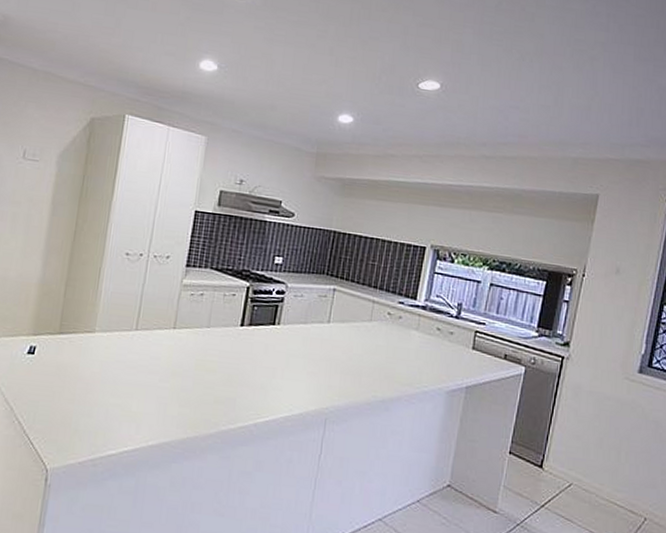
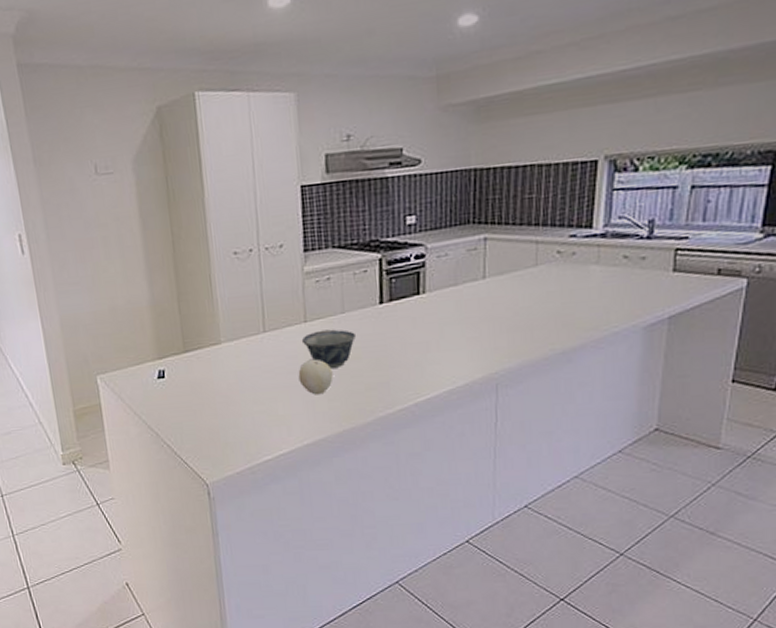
fruit: none [157,363,189,399] -> present [298,359,333,395]
bowl: none [167,339,216,377] -> present [301,329,357,368]

